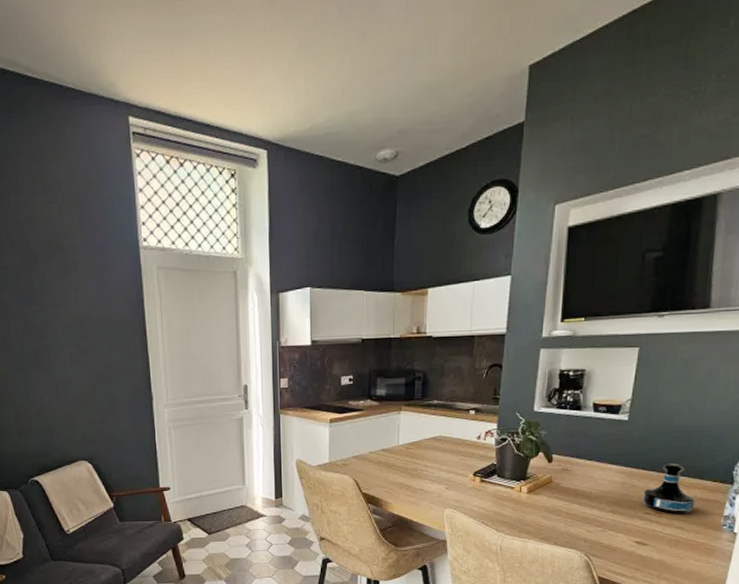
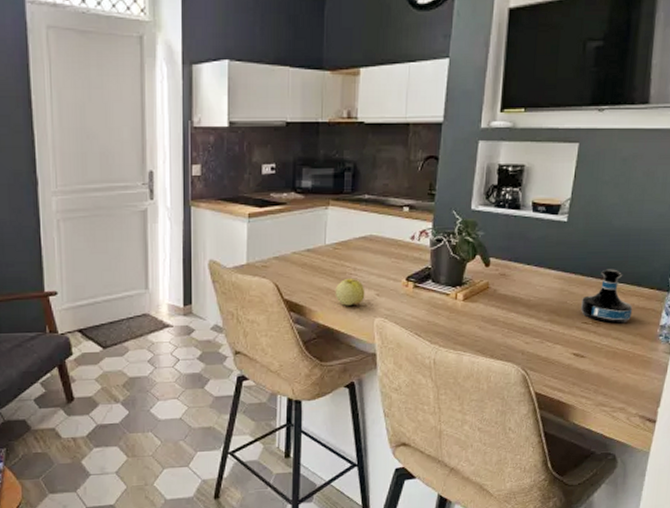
apple: none [408,473,436,498] -> present [335,278,365,306]

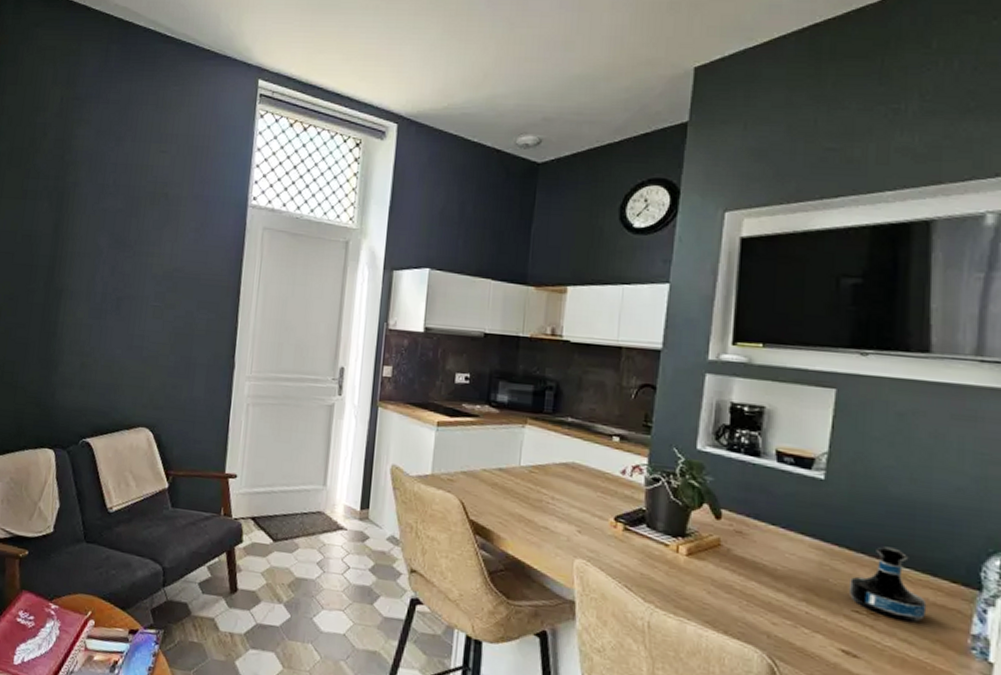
apple: present [335,278,365,306] -> none [528,507,564,540]

